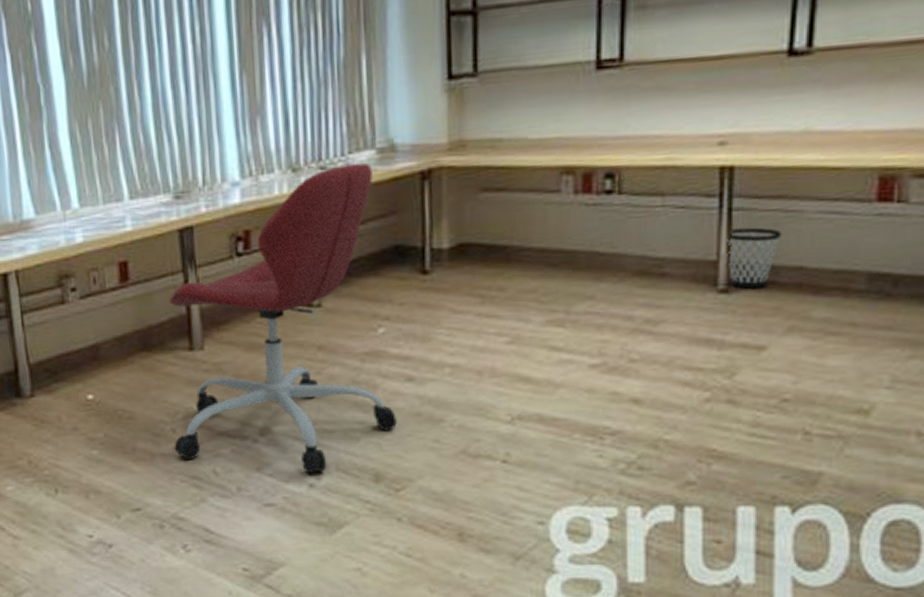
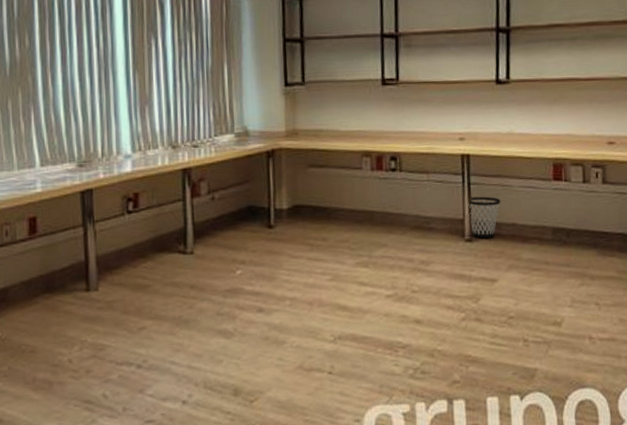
office chair: present [169,163,397,474] -> none [70,144,251,392]

